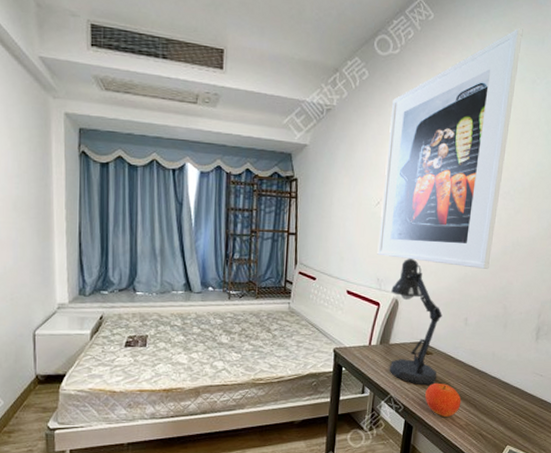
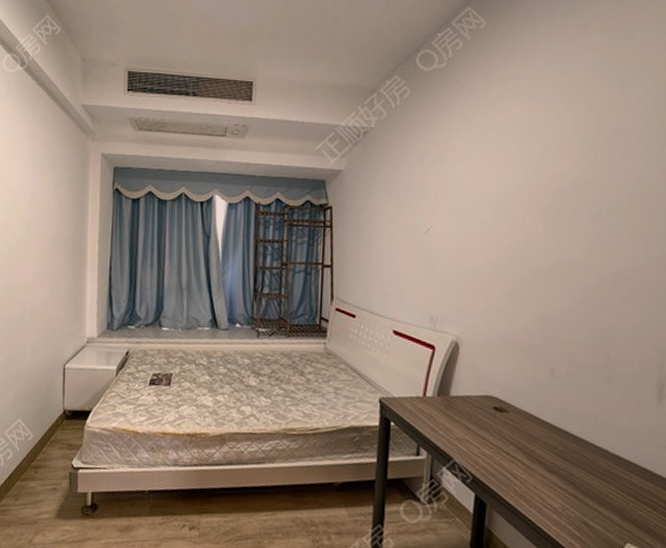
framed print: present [377,28,523,269] -> none [429,24,603,307]
desk lamp: present [389,258,442,385] -> none [449,293,519,451]
fruit: present [425,382,461,417] -> none [501,449,553,495]

